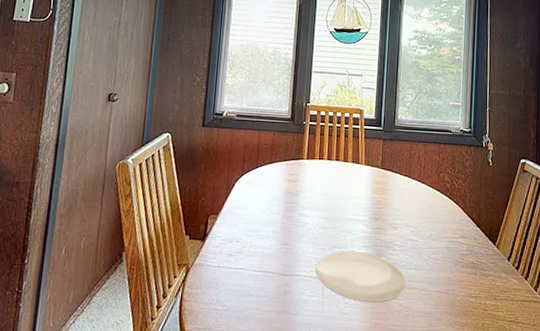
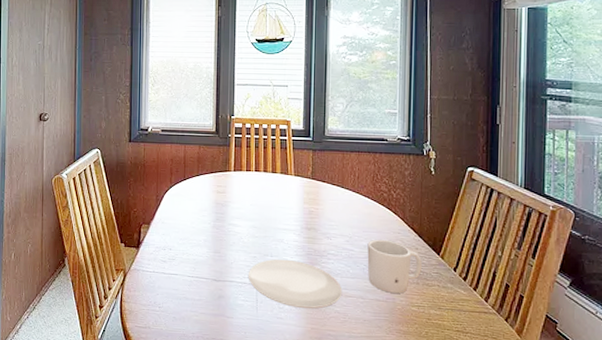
mug: none [430,229,480,284] -> present [367,239,423,293]

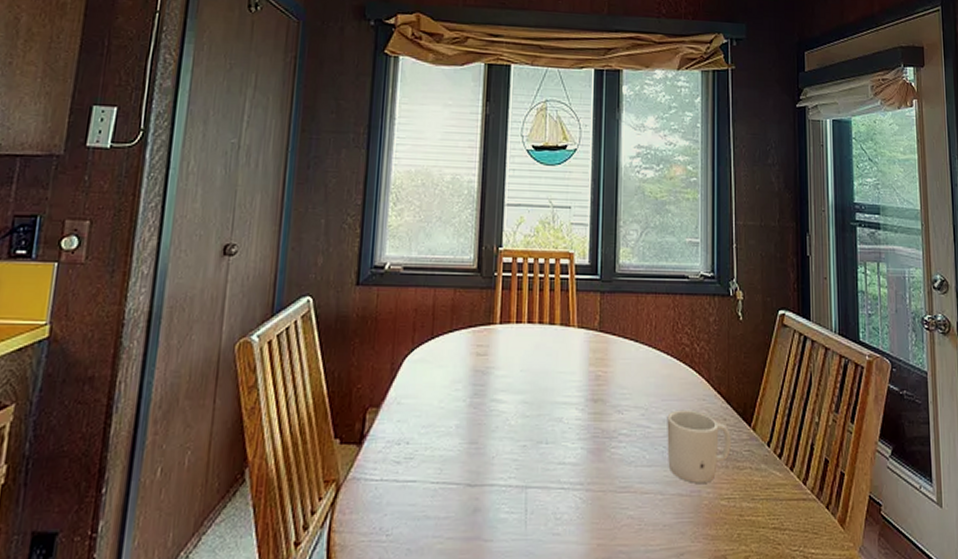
plate: present [249,259,343,309] -> none [516,446,637,517]

